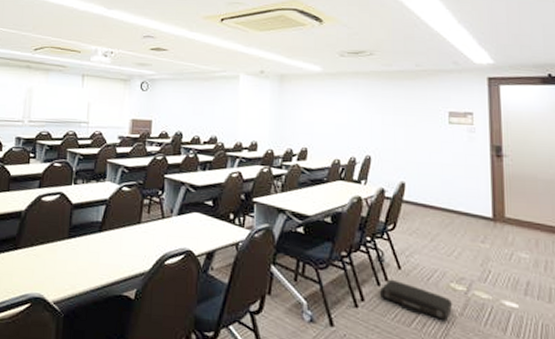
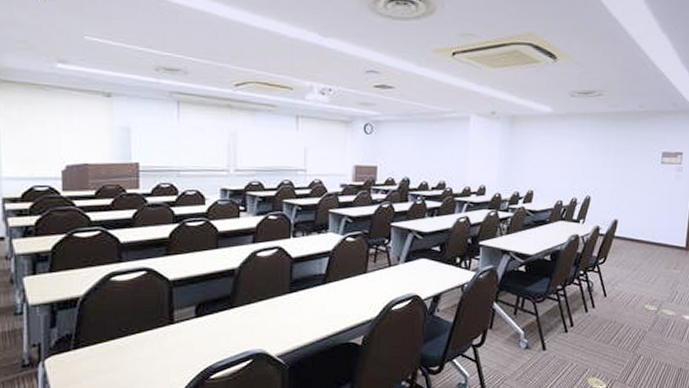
briefcase: present [379,279,453,320] -> none [586,306,645,336]

